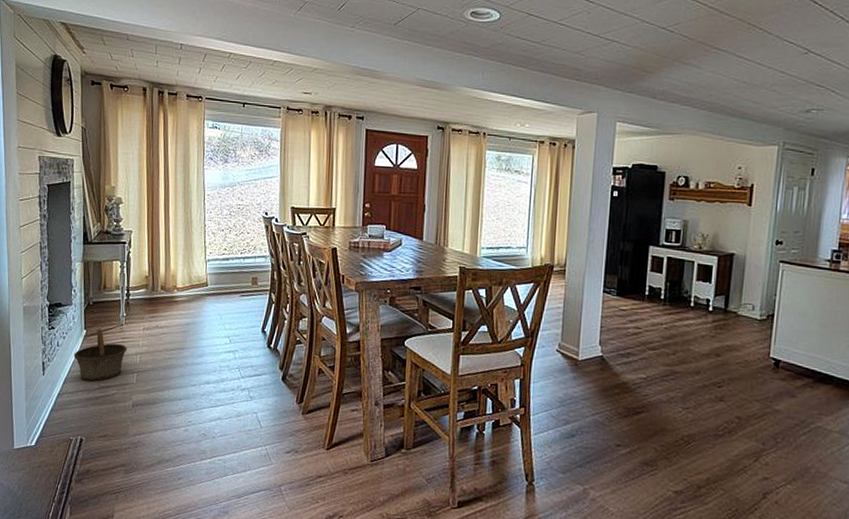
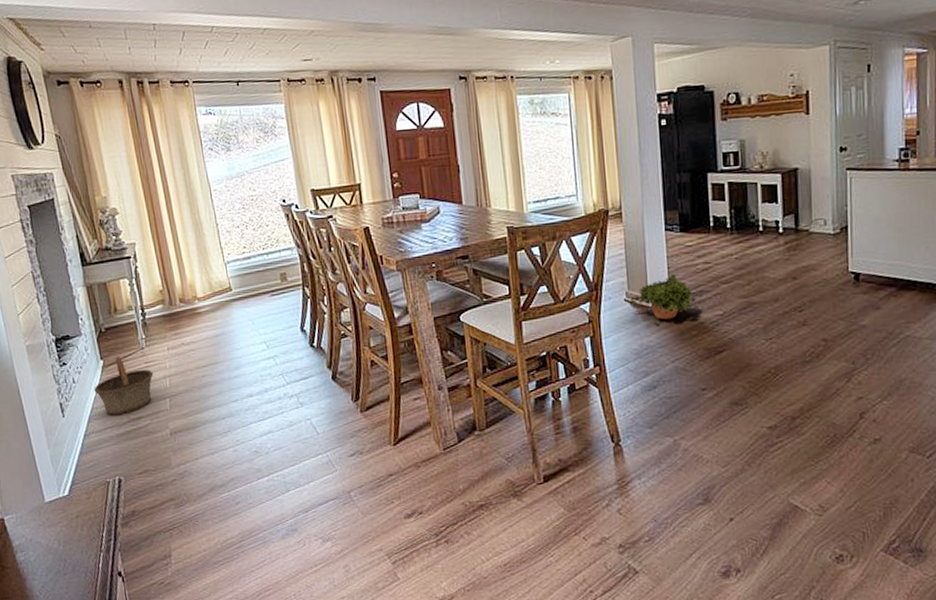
potted plant: none [560,333,625,378] -> present [629,274,700,325]

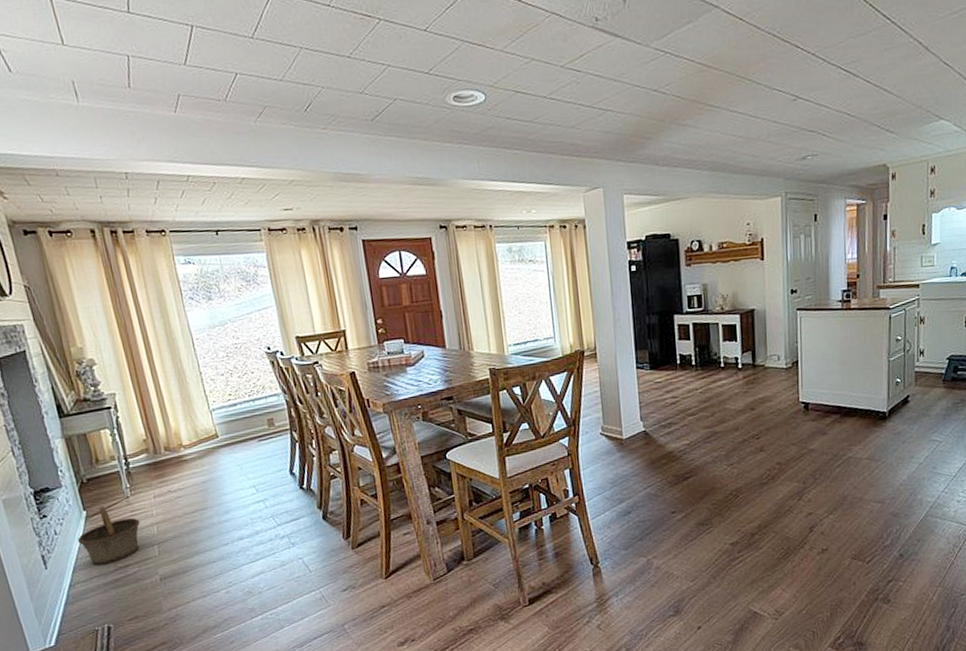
potted plant: present [629,274,700,325] -> none [604,408,669,456]

